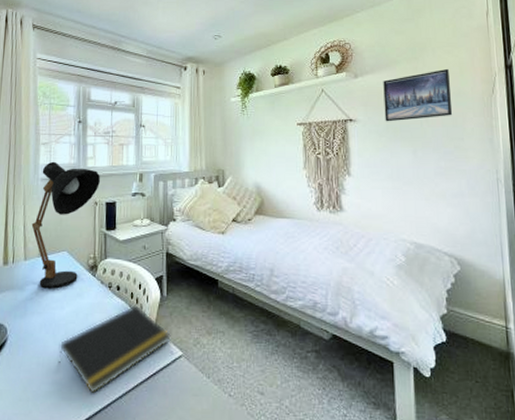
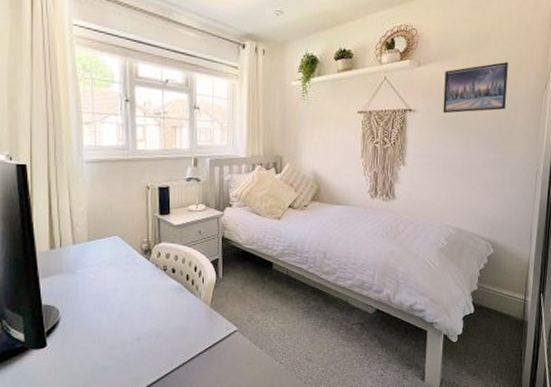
desk lamp: present [31,161,101,289] -> none [78,142,153,272]
notepad: present [58,305,171,394] -> none [114,286,226,366]

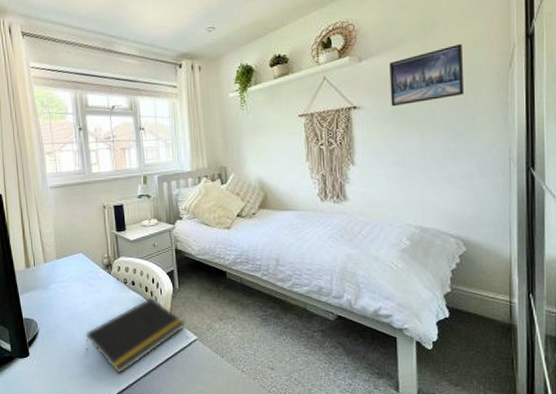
notepad: none [114,286,226,366] -> present [85,297,186,374]

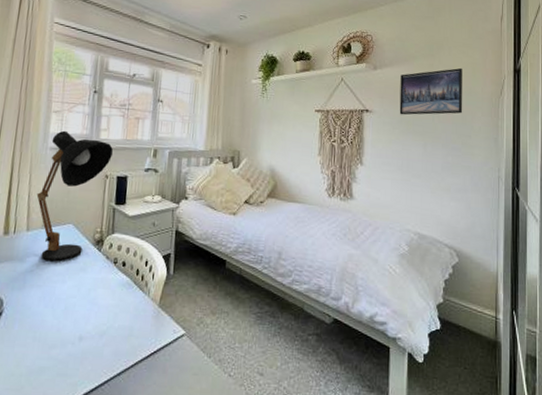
desk lamp: none [46,169,107,287] -> present [36,130,113,262]
notepad: present [85,297,186,374] -> none [55,282,175,371]

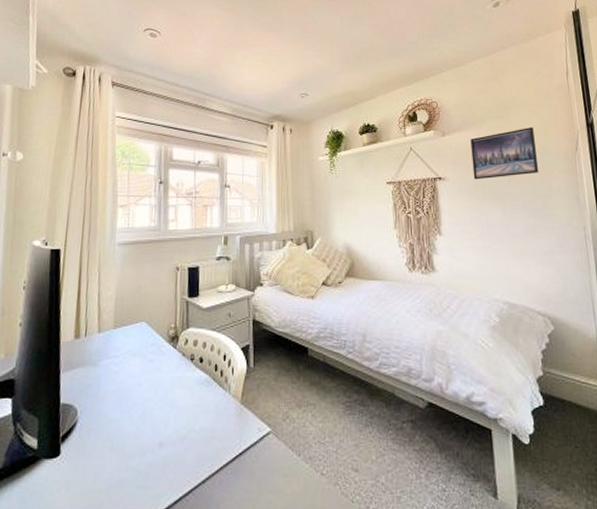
desk lamp: present [36,130,113,262] -> none [106,224,183,364]

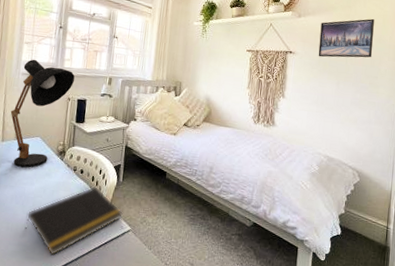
desk lamp: none [106,224,183,364] -> present [10,59,75,168]
notepad: none [134,378,258,480] -> present [25,186,123,256]

